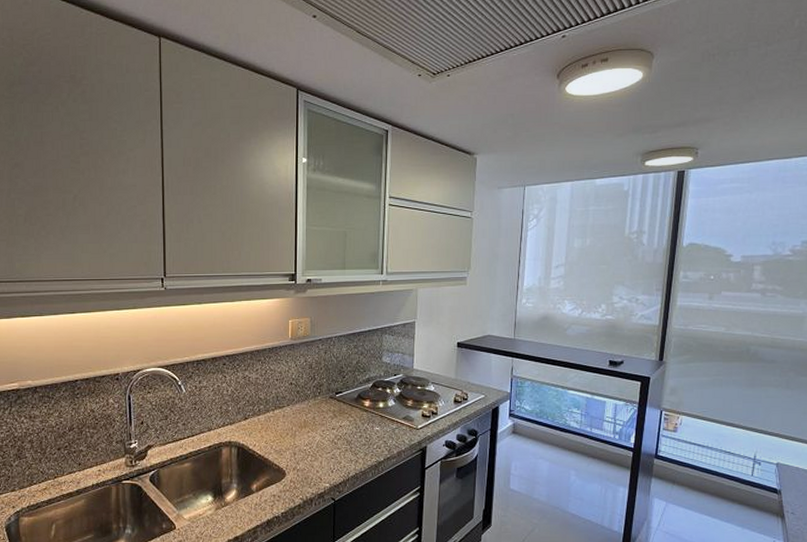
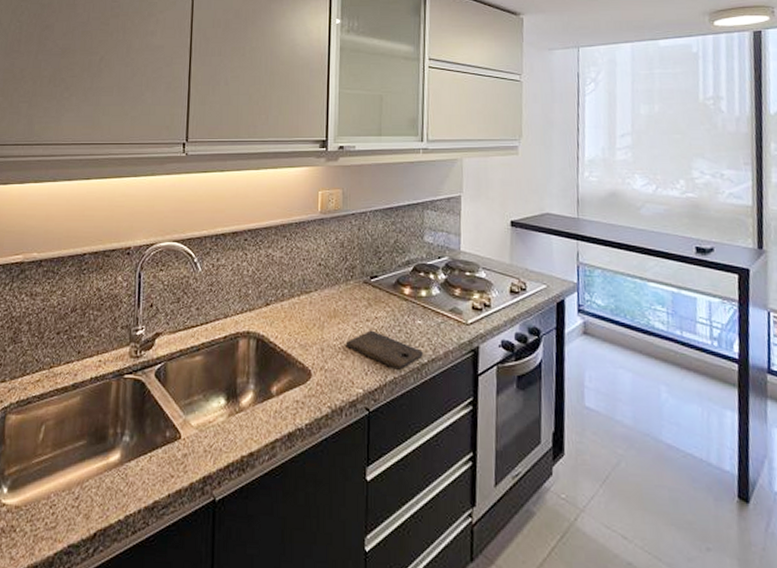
cutting board: none [314,436,380,468] -> present [345,330,423,371]

